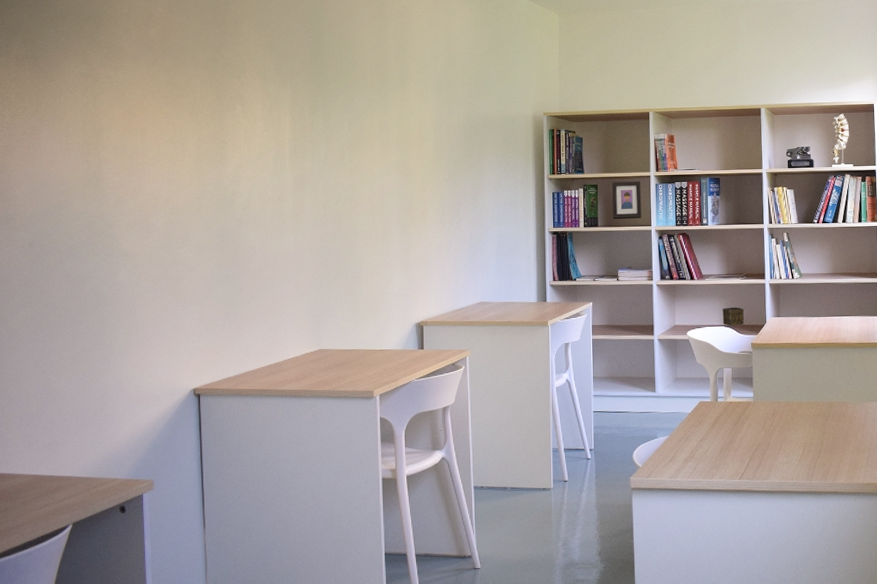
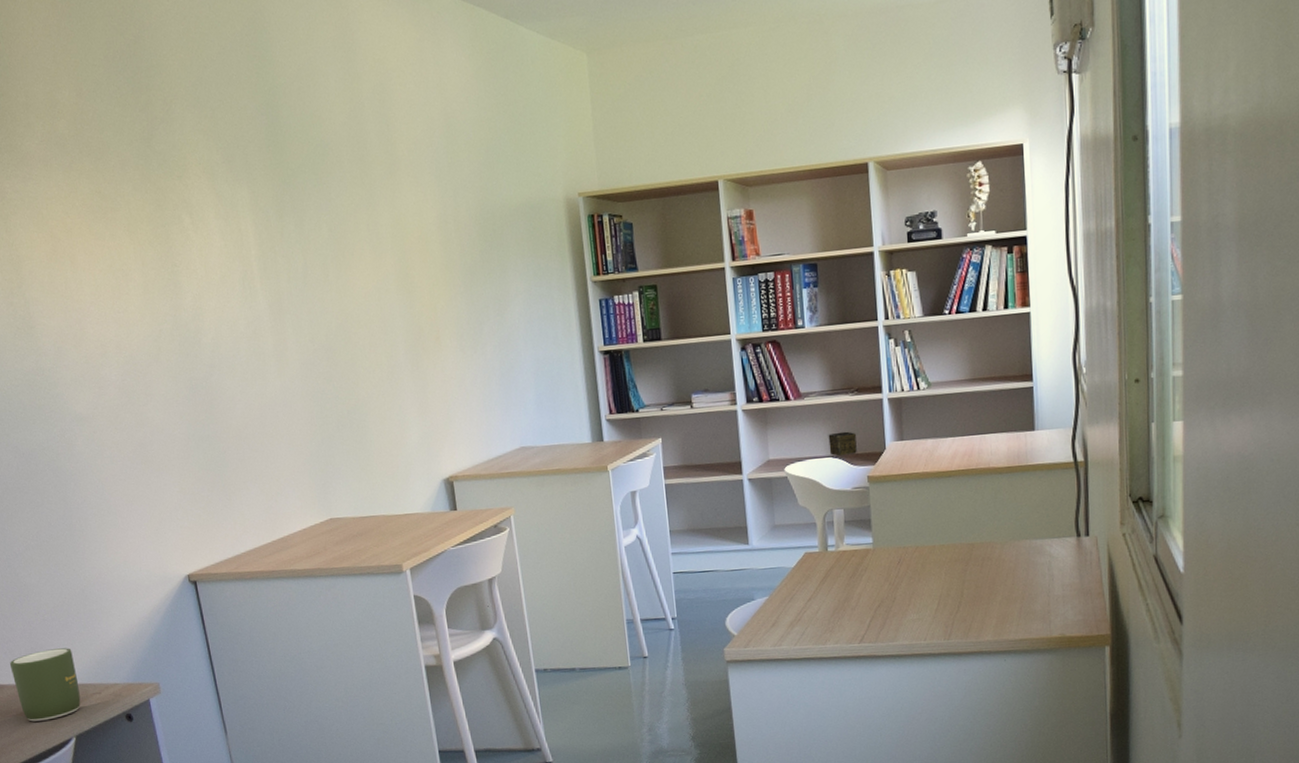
mug: none [26,445,83,508] -> present [9,648,81,722]
picture frame: present [612,181,642,219] -> none [676,276,717,328]

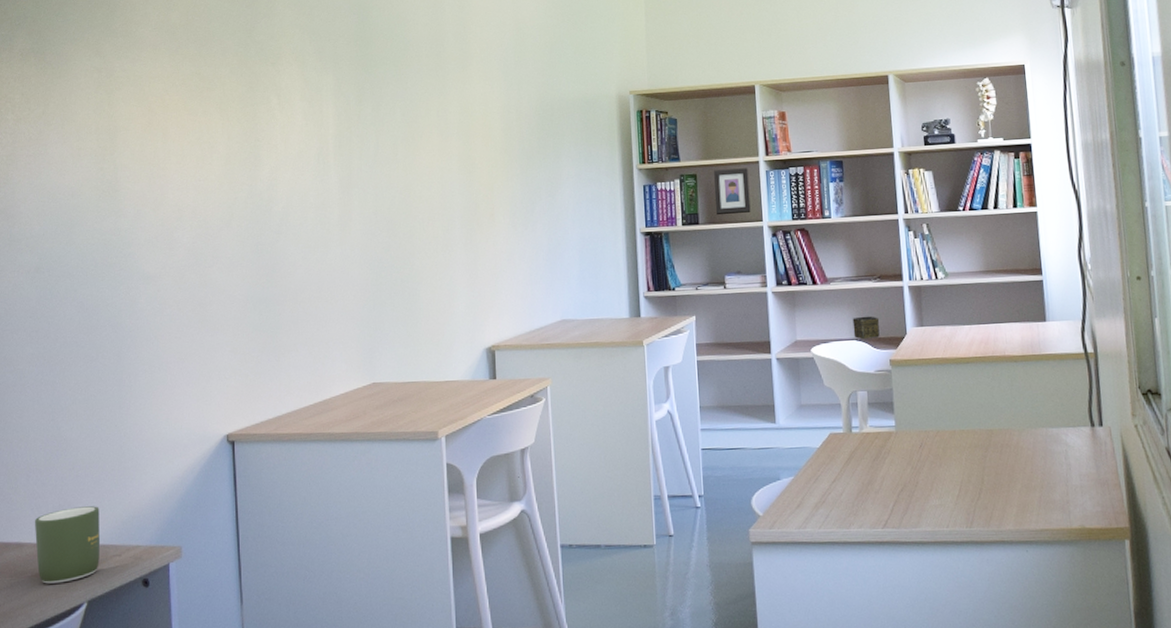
picture frame: none [676,276,717,328] -> present [714,168,751,214]

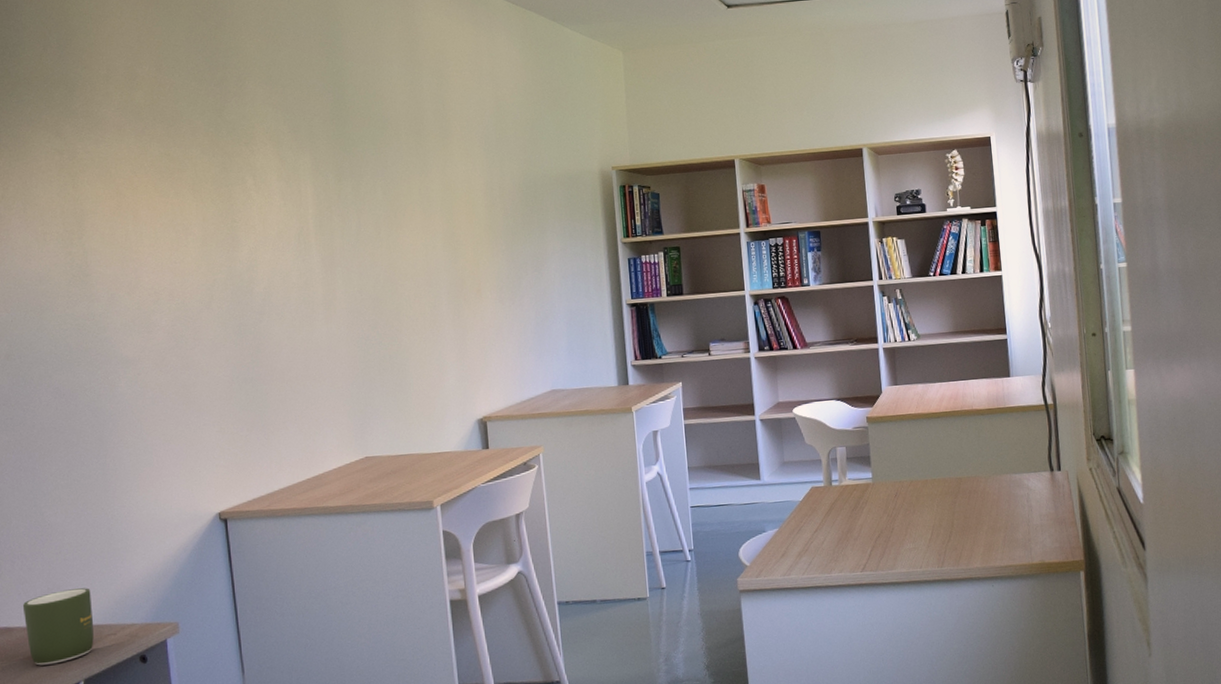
picture frame: present [714,168,751,214] -> none [697,240,733,285]
decorative box: present [852,316,880,340] -> none [831,377,857,399]

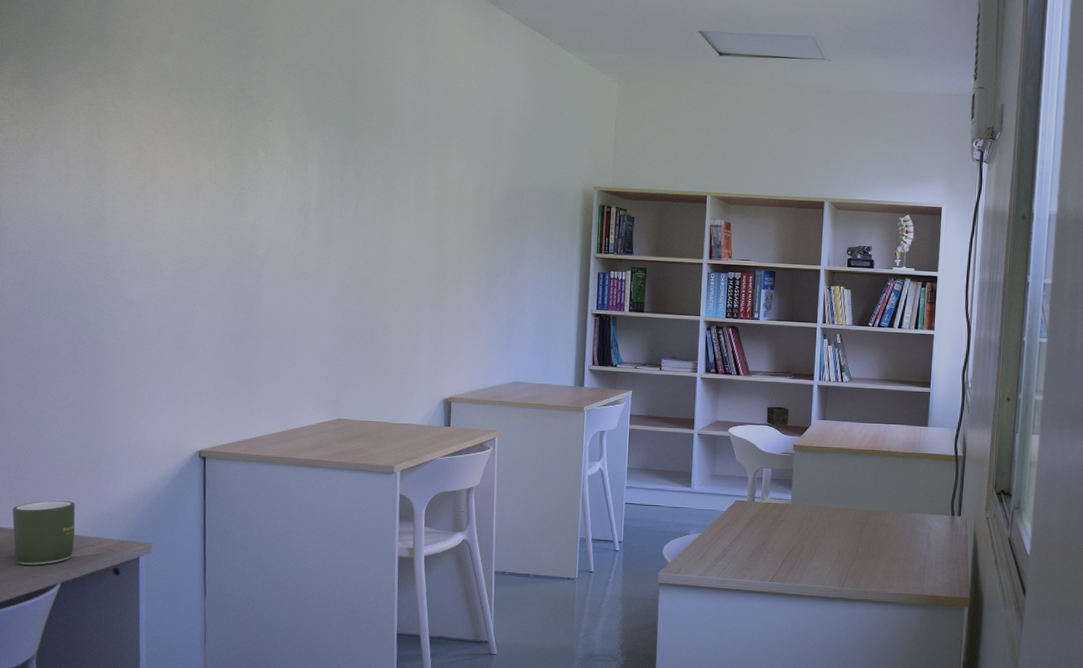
decorative box: none [831,377,857,399] -> present [766,406,789,426]

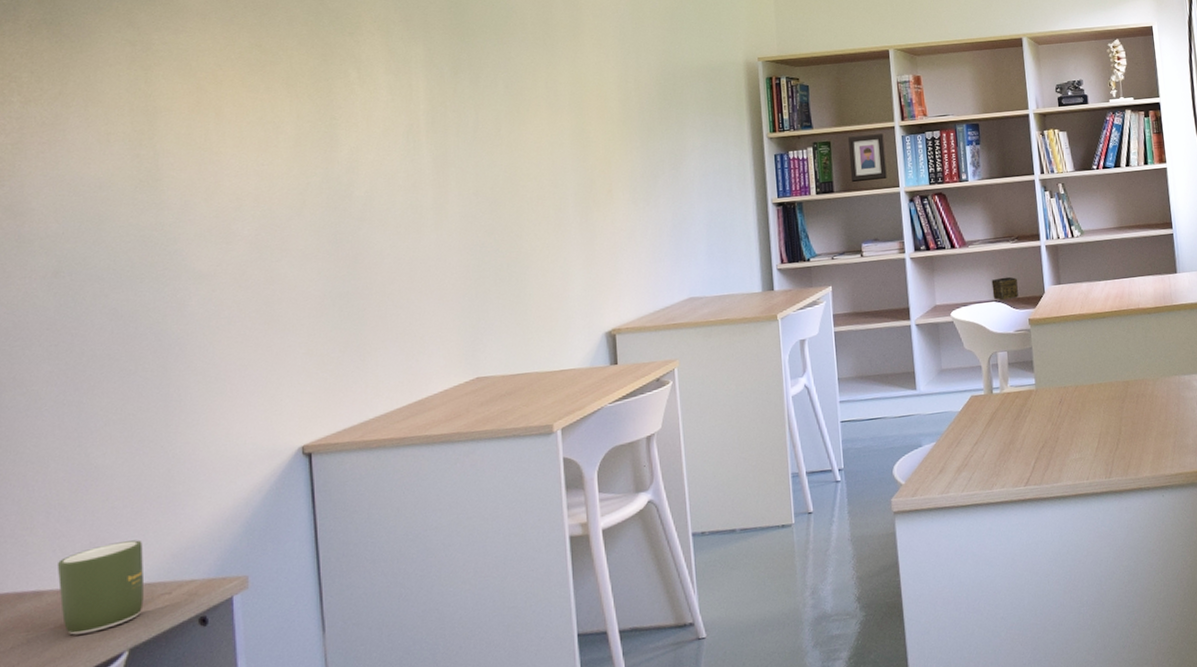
picture frame: none [659,266,692,307] -> present [848,133,887,182]

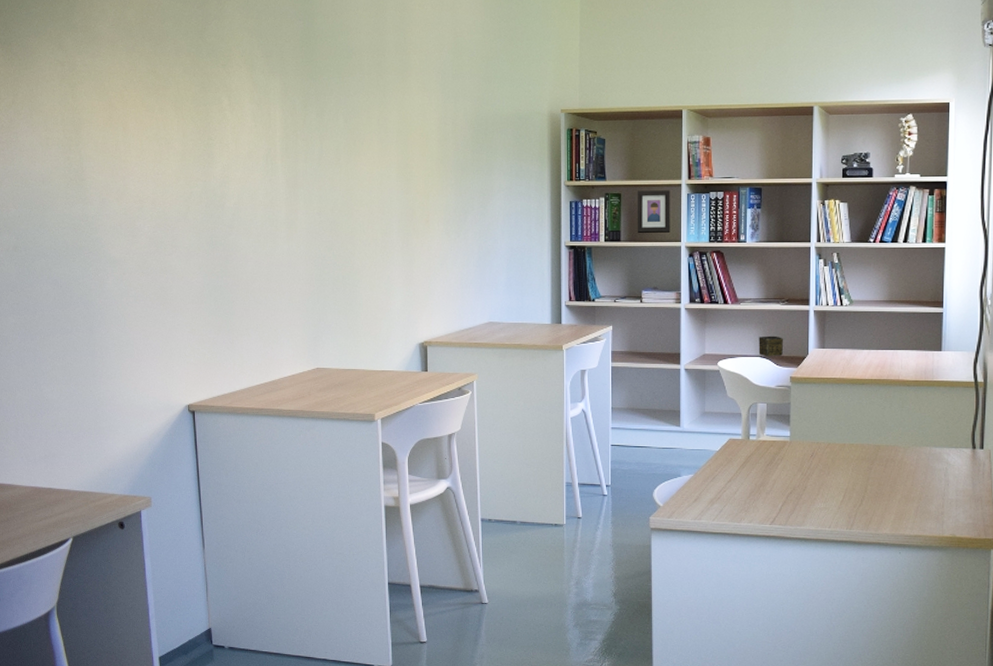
mug: present [57,540,144,635] -> none [24,458,82,521]

